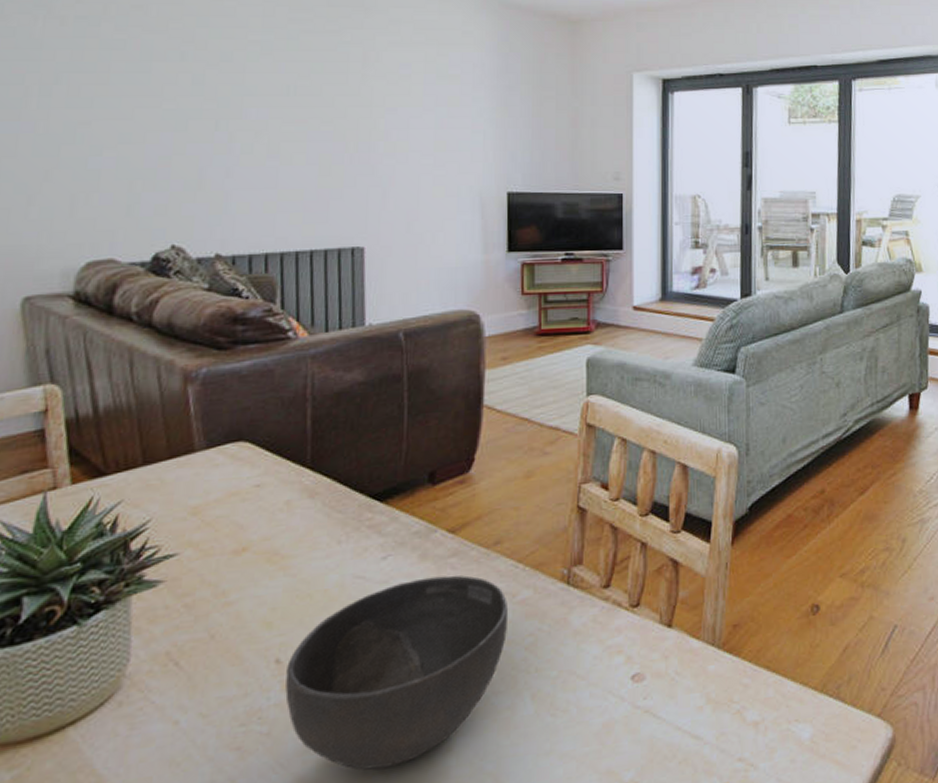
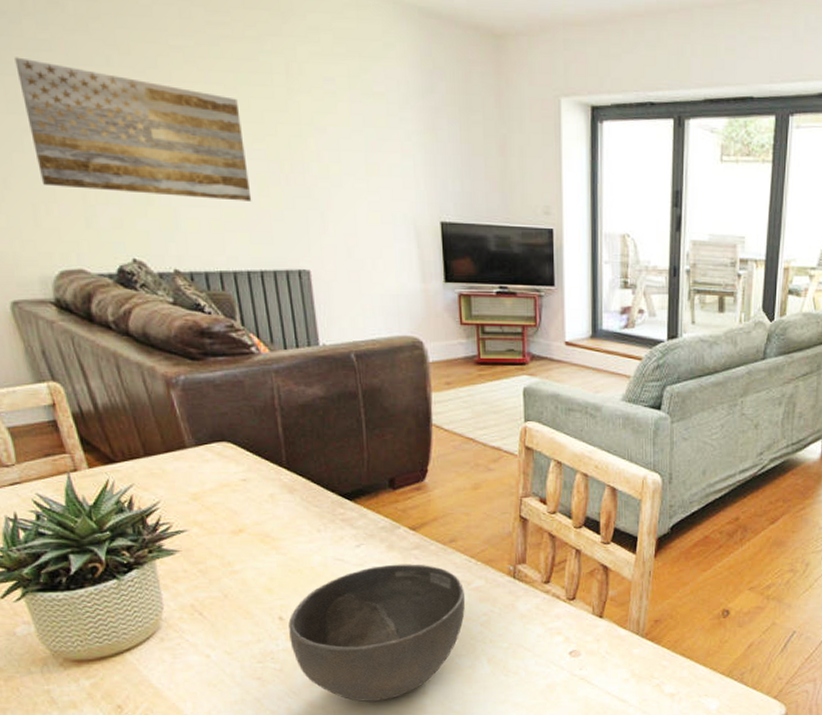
wall art: none [85,56,311,182] -> present [14,57,252,201]

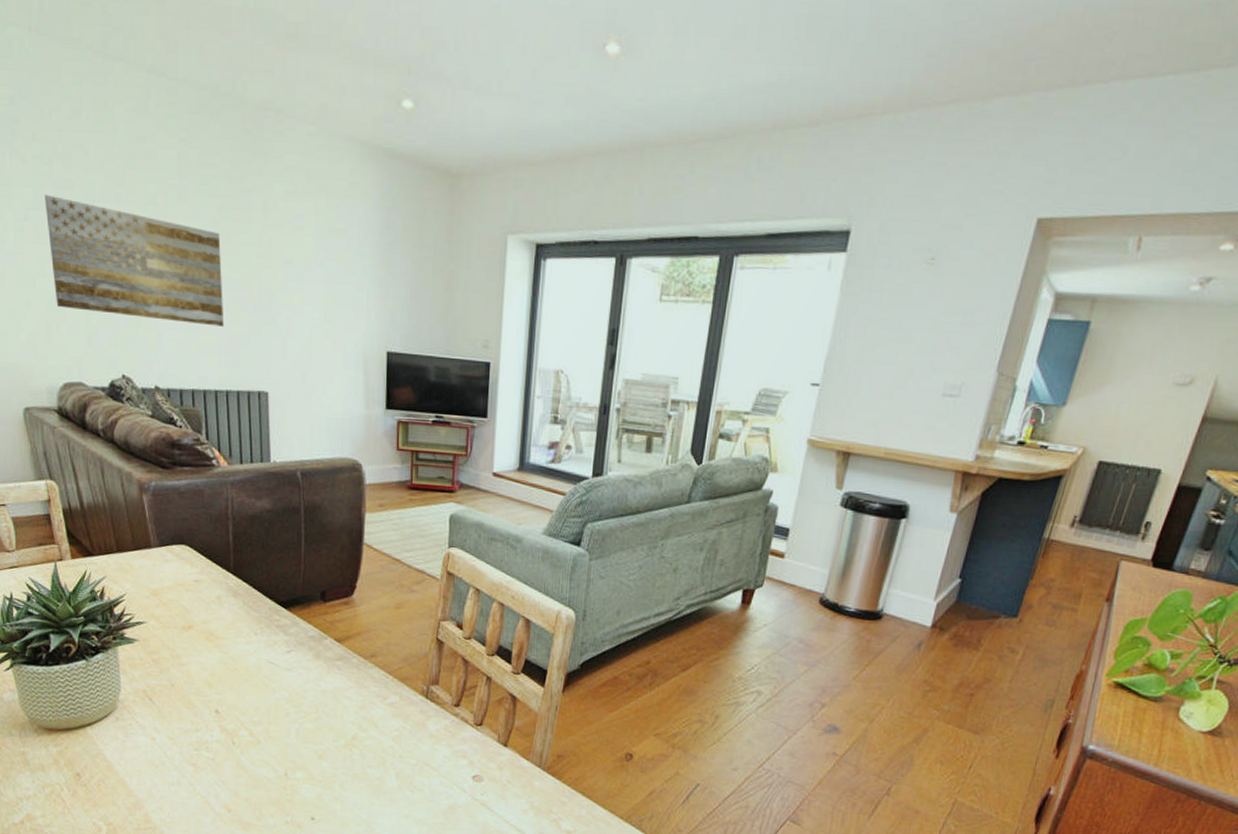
bowl: present [288,564,466,702] -> none [223,672,381,800]

